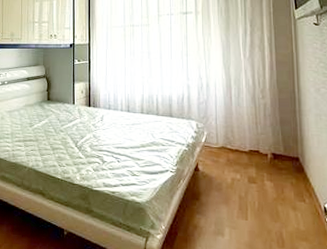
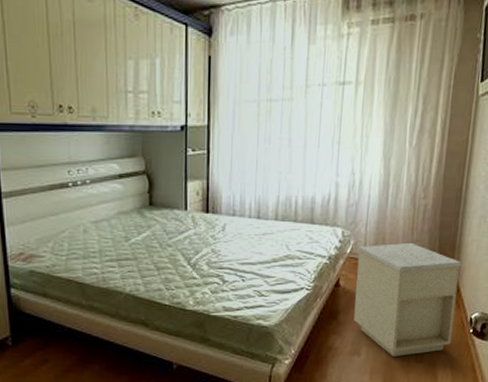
nightstand: none [210,135,309,240] -> present [353,242,462,356]

